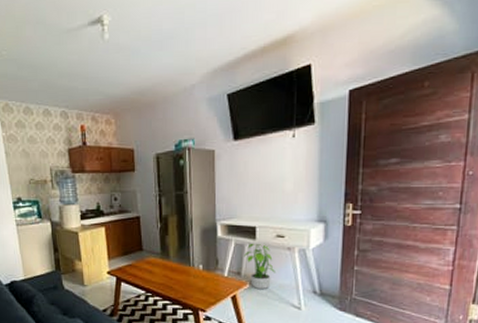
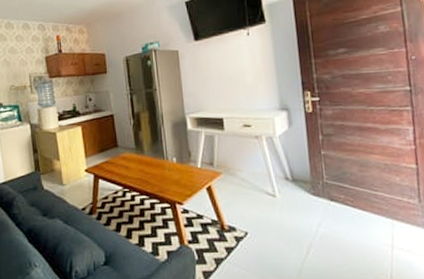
potted plant: present [244,243,275,290] -> none [215,133,246,179]

